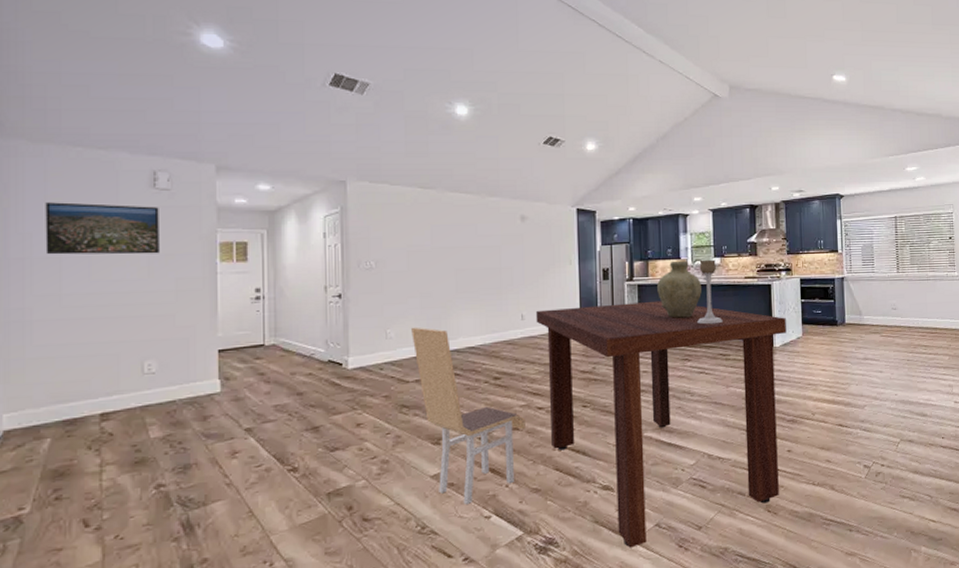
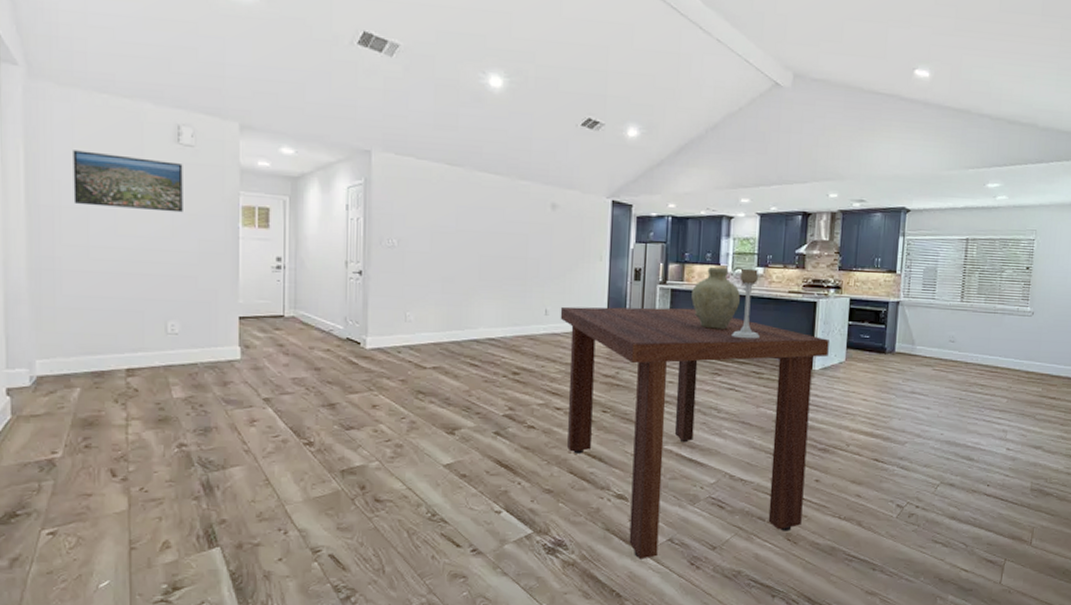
chair: present [411,327,526,505] -> none [431,312,542,498]

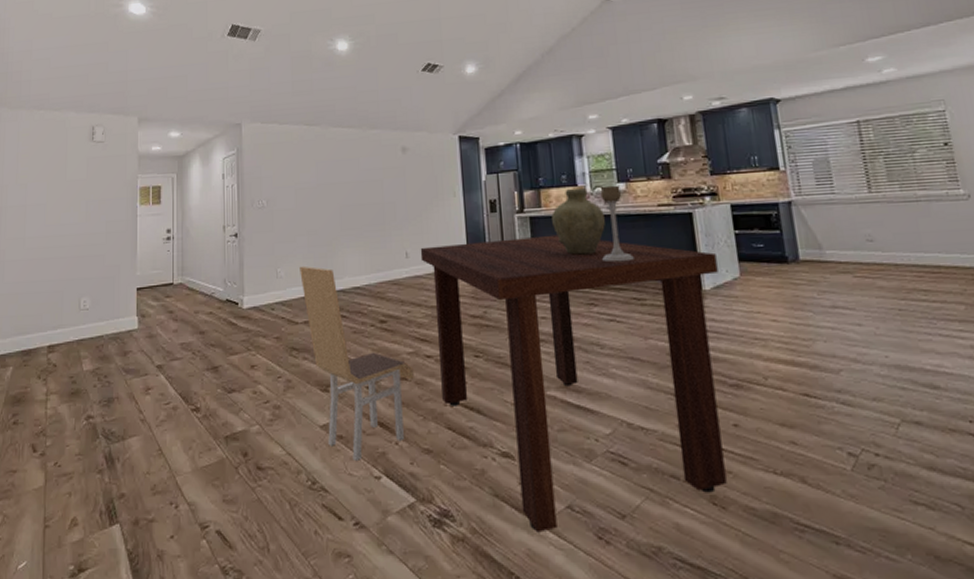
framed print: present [73,150,183,213] -> none [16,157,96,204]
chair: none [431,312,542,498] -> present [300,266,414,462]

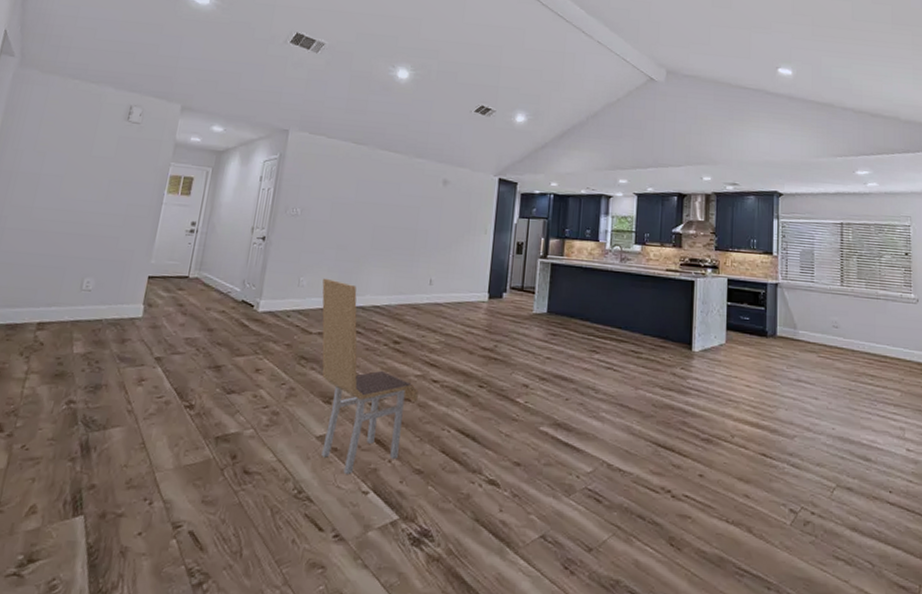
dining table: present [420,234,727,533] -> none [441,277,708,559]
vase: present [551,188,605,255] -> none [571,244,618,306]
candle holder: present [600,185,634,263] -> none [610,245,638,317]

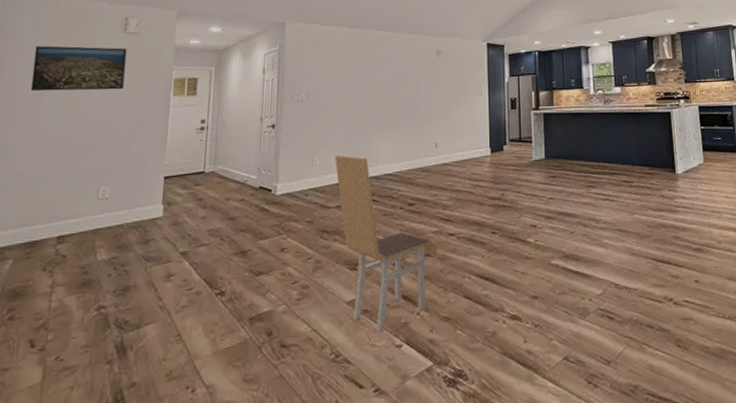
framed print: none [29,125,128,180] -> present [30,46,127,92]

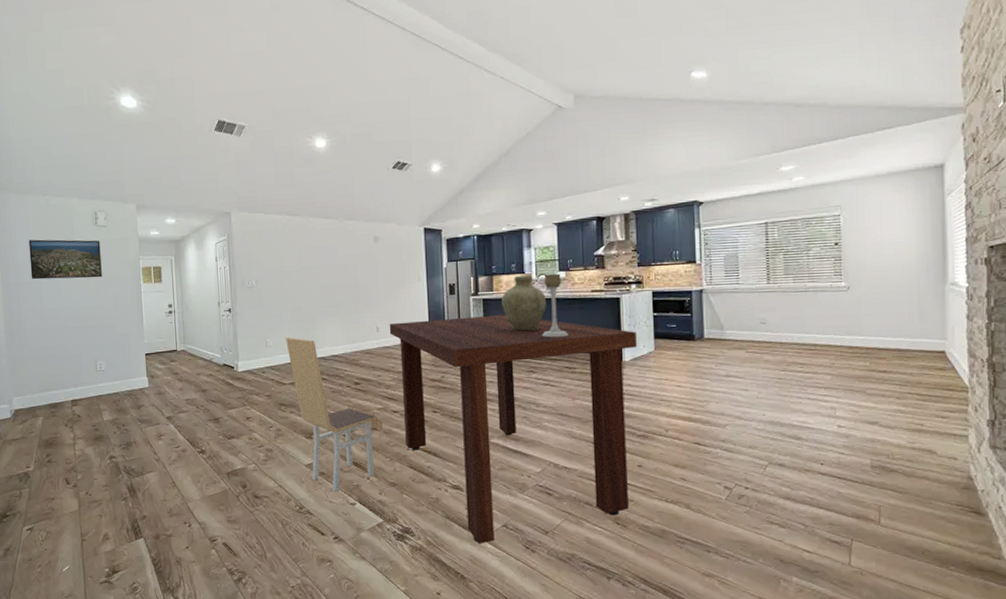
dining table: none [448,128,689,383] -> present [389,314,637,544]
vase: none [562,91,604,146] -> present [502,276,546,331]
candle holder: none [601,88,625,152] -> present [542,273,568,338]

